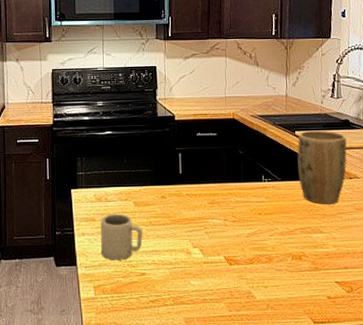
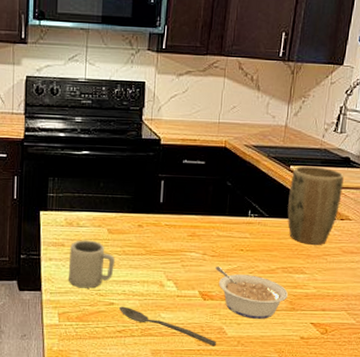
spoon: none [151,276,246,311] -> present [119,306,216,347]
legume: none [237,231,309,281] -> present [215,266,288,319]

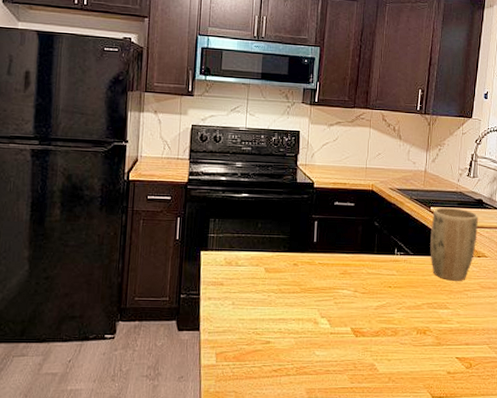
cup: present [68,240,115,288] -> none [226,279,271,327]
spoon: present [119,306,216,347] -> none [275,345,368,384]
legume: present [215,266,288,319] -> none [366,303,434,355]

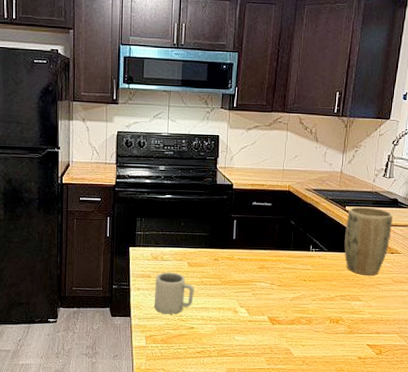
cup: none [226,279,271,327] -> present [153,272,194,314]

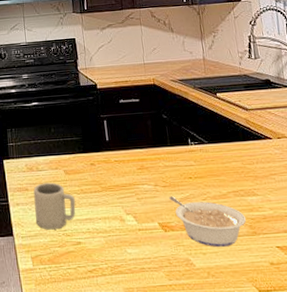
legume: none [282,295,346,341] -> present [169,196,246,247]
plant pot: present [344,206,393,276] -> none [220,91,273,166]

